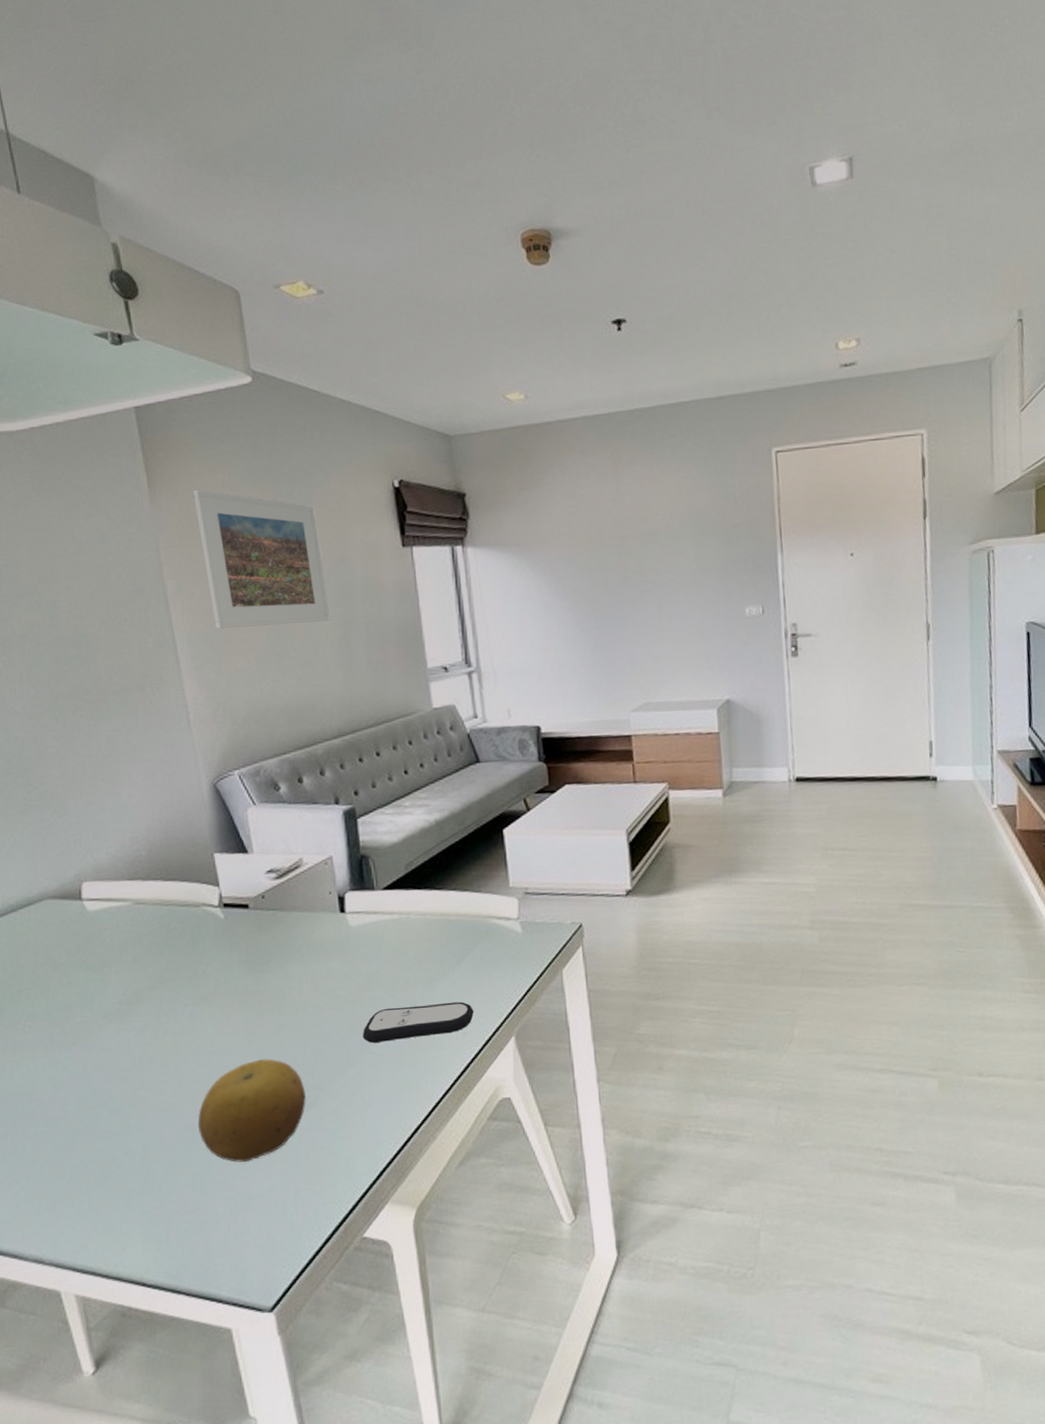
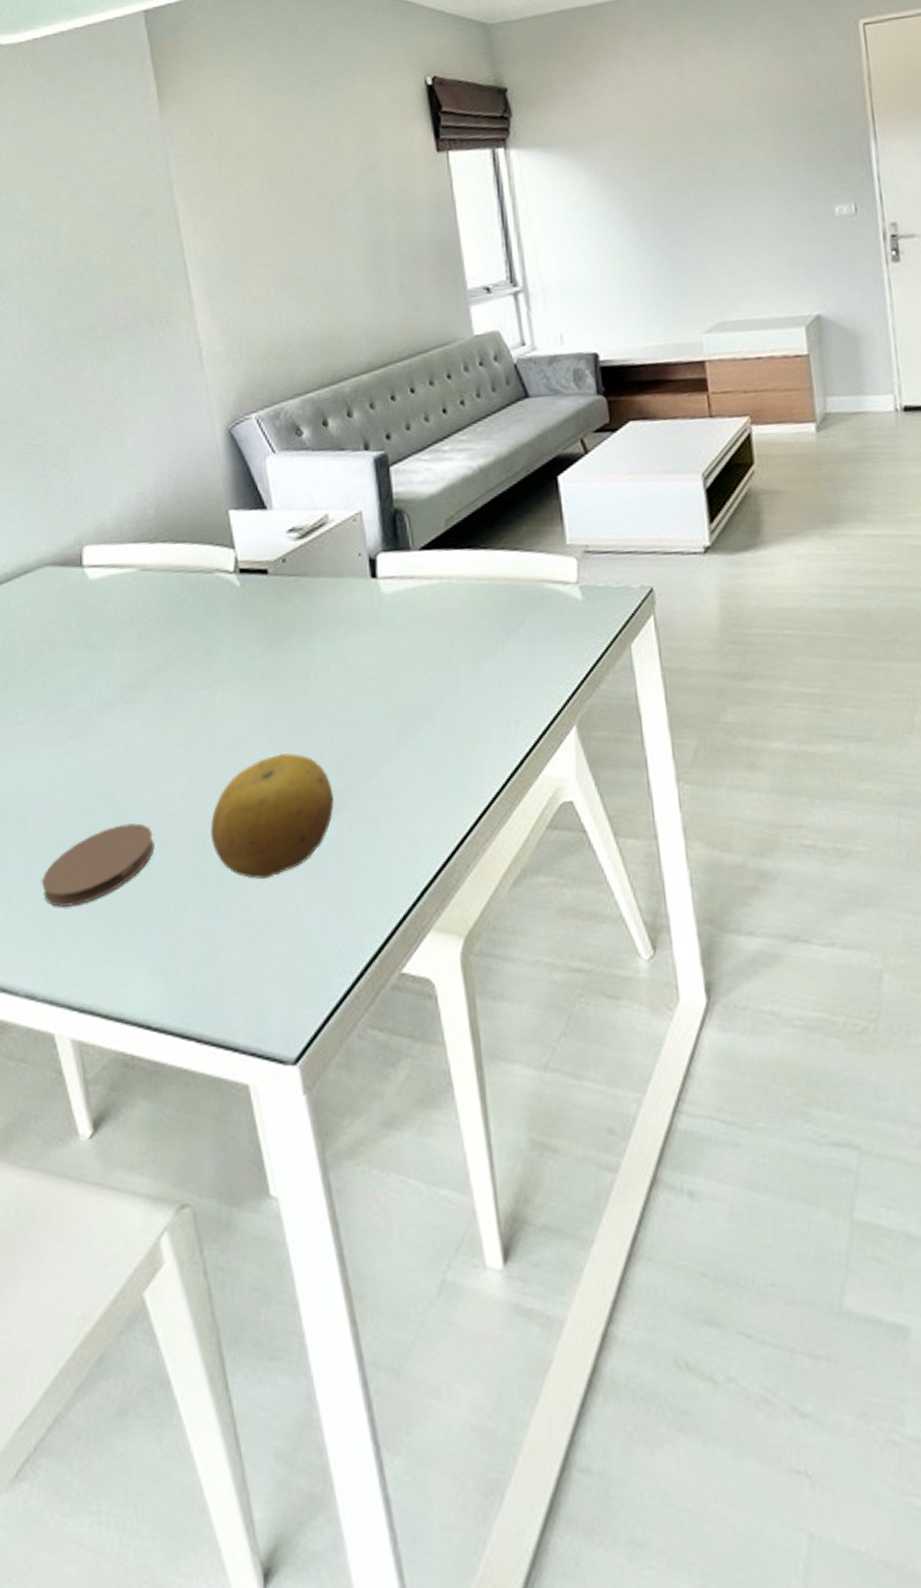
coaster: none [48,1117,148,1187] -> present [42,823,154,907]
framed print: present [193,489,331,629] -> none [206,97,358,253]
remote control: present [362,1001,474,1043] -> none [398,683,527,734]

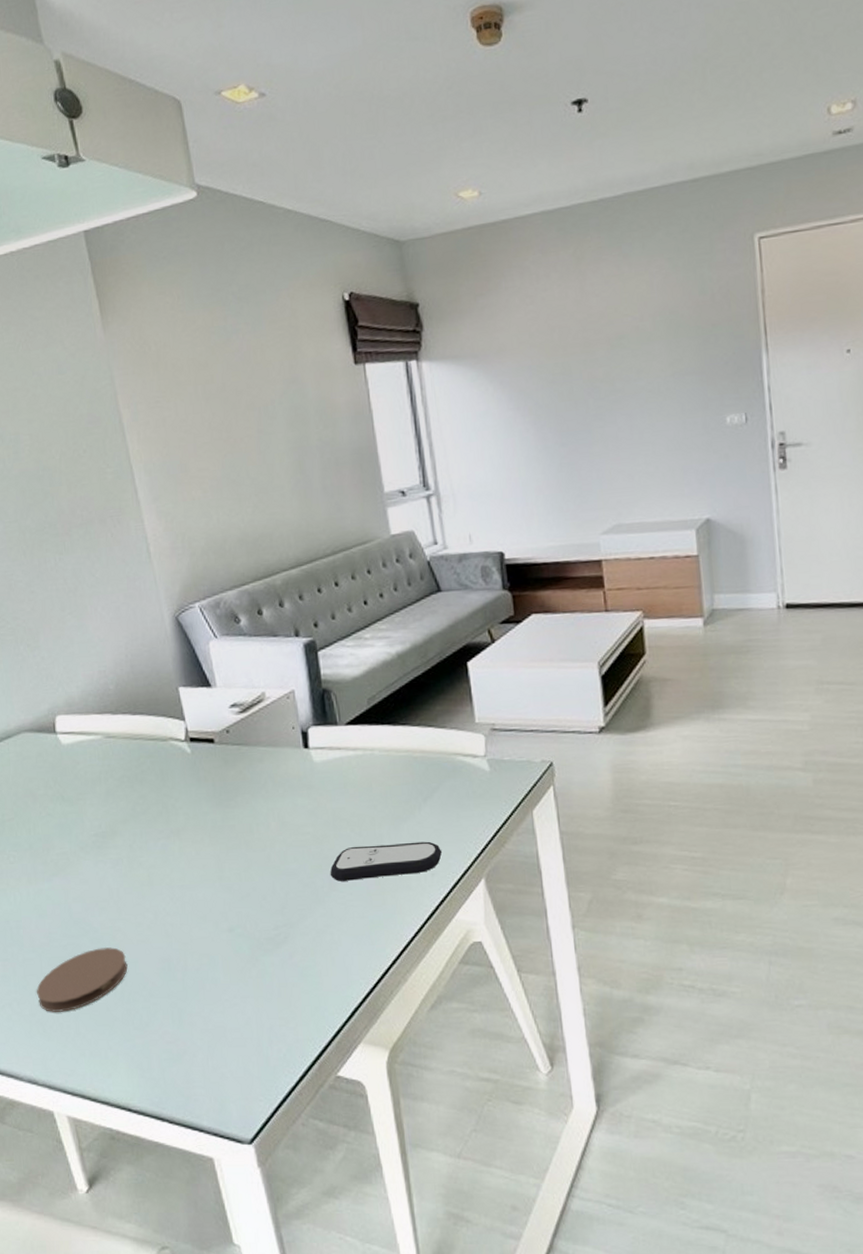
fruit: present [210,753,334,879] -> none [173,894,277,996]
remote control: none [398,683,527,734] -> present [330,841,442,881]

